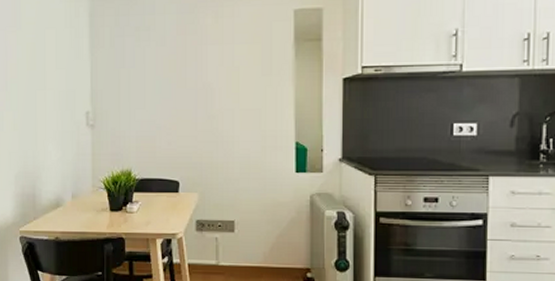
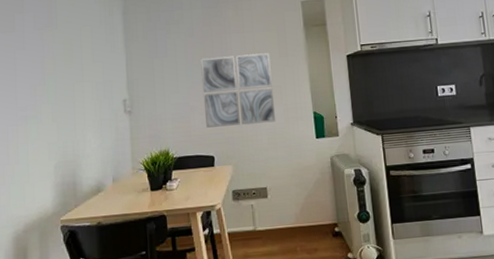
wall art: none [171,70,252,150] -> present [200,53,276,128]

